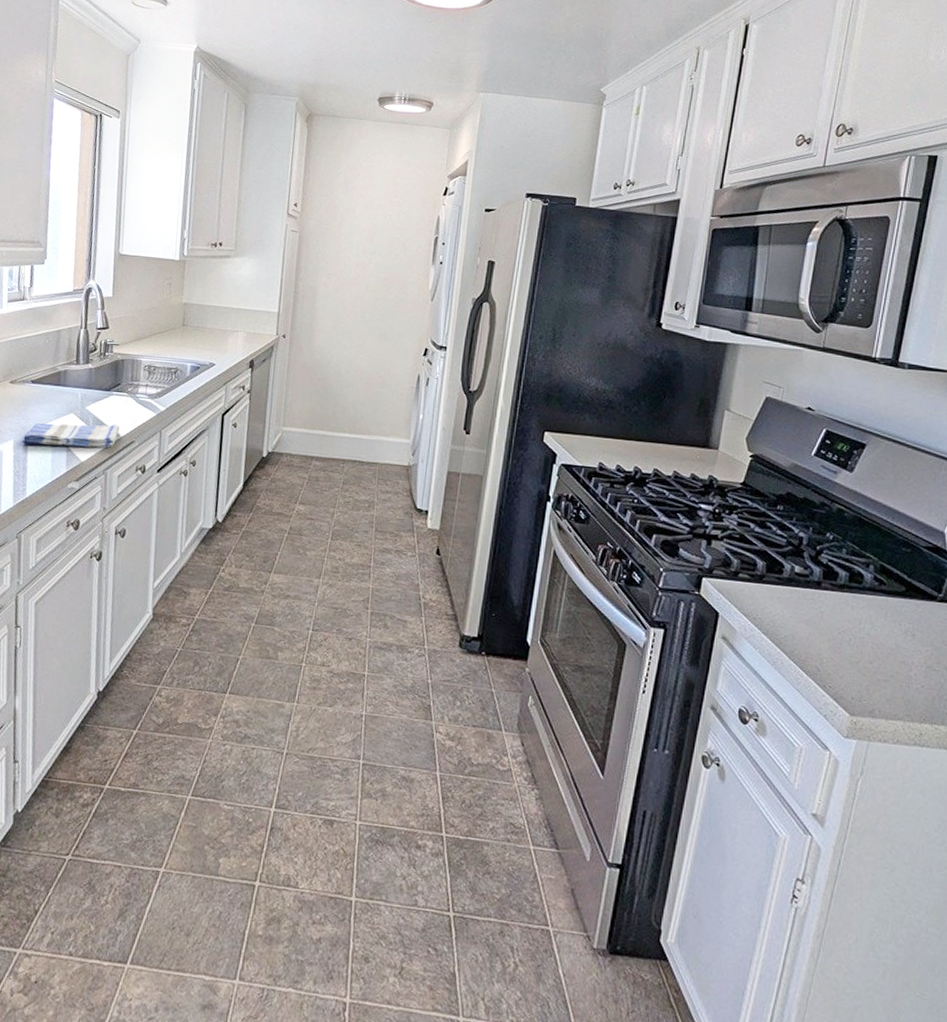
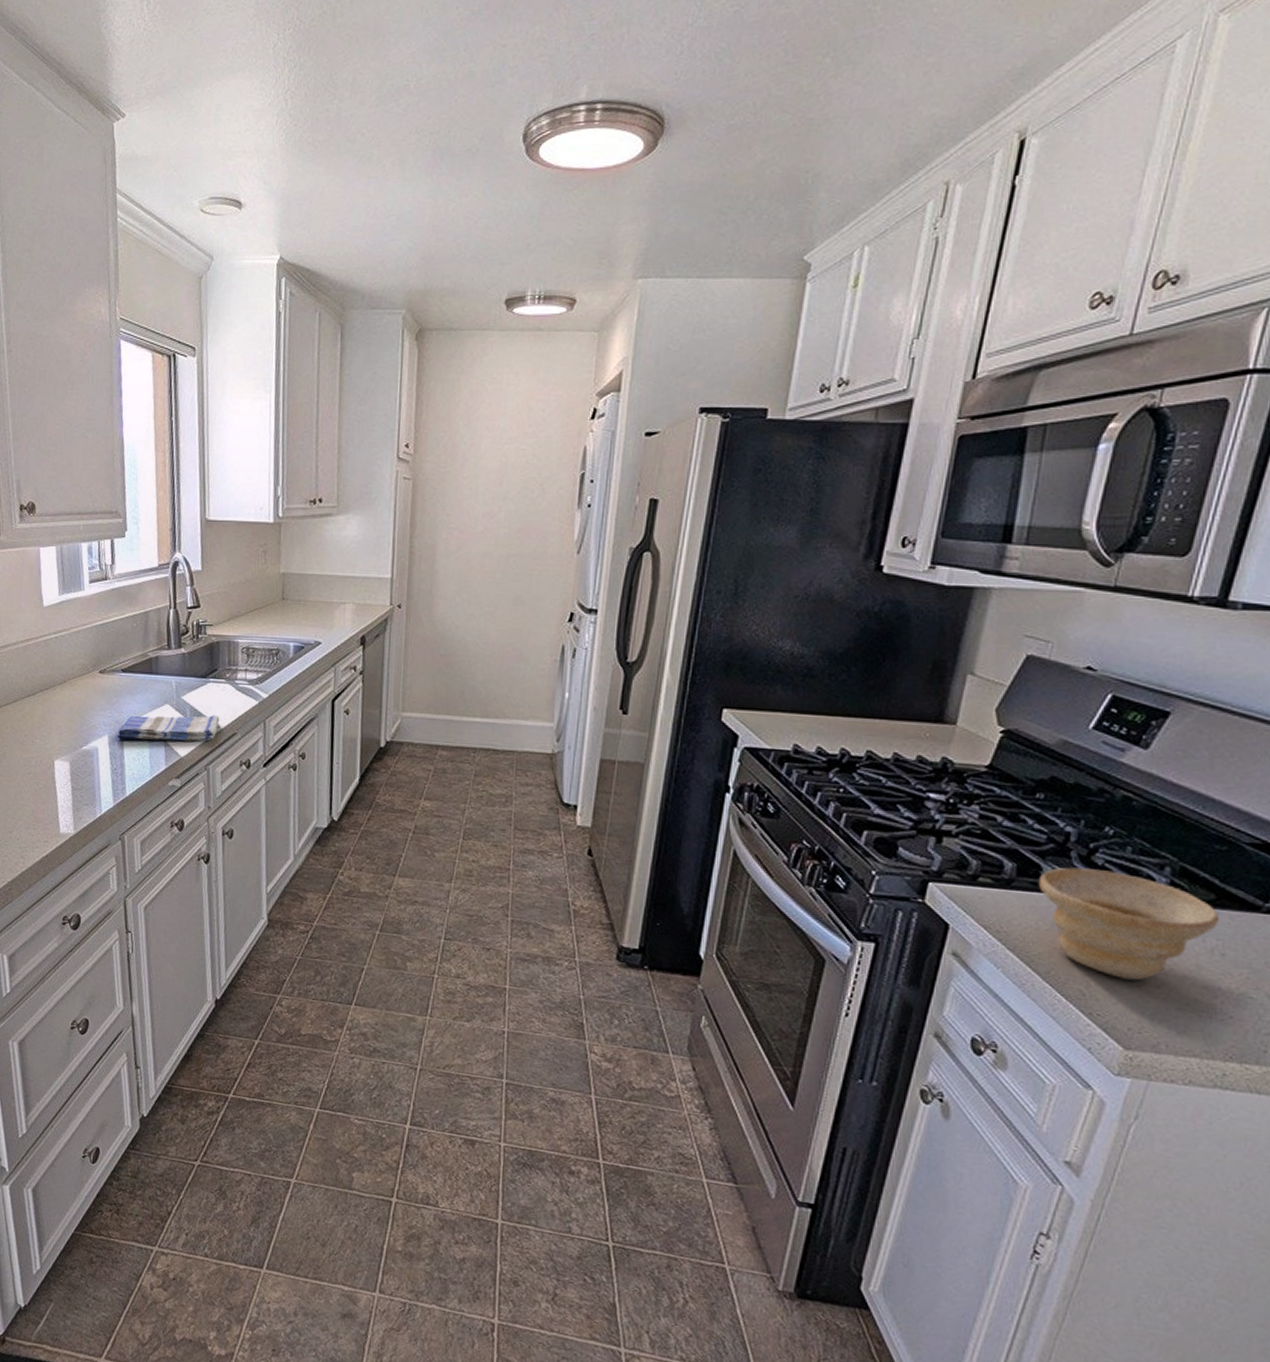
bowl: none [782,565,910,658] -> present [1038,867,1220,981]

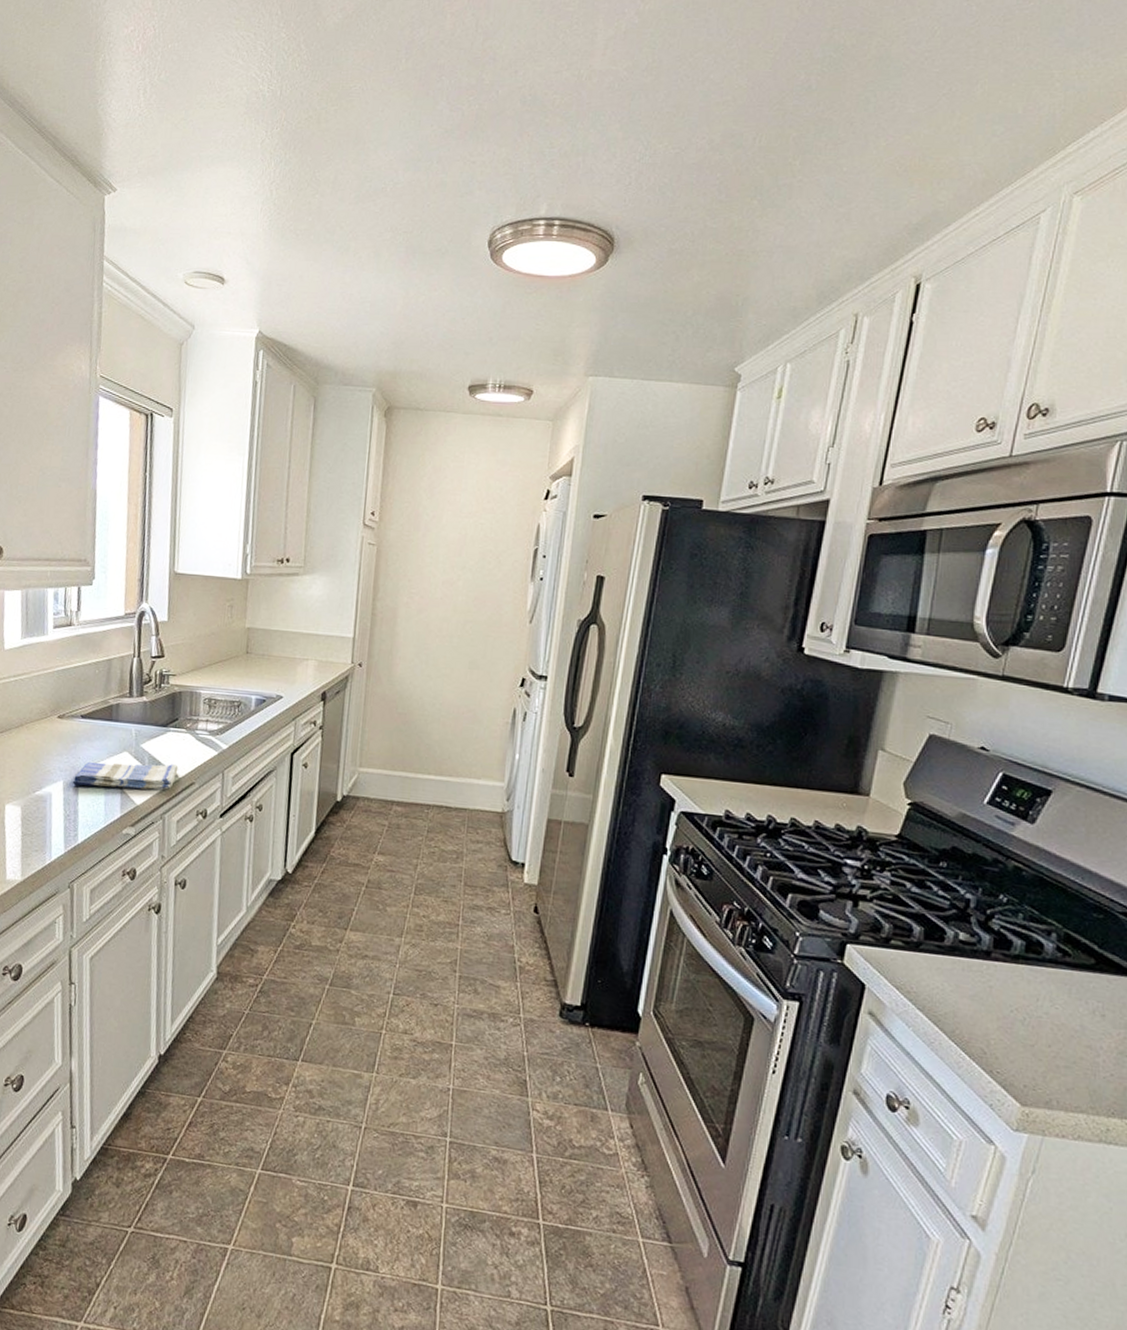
bowl: present [1038,867,1220,981] -> none [943,931,1100,1040]

